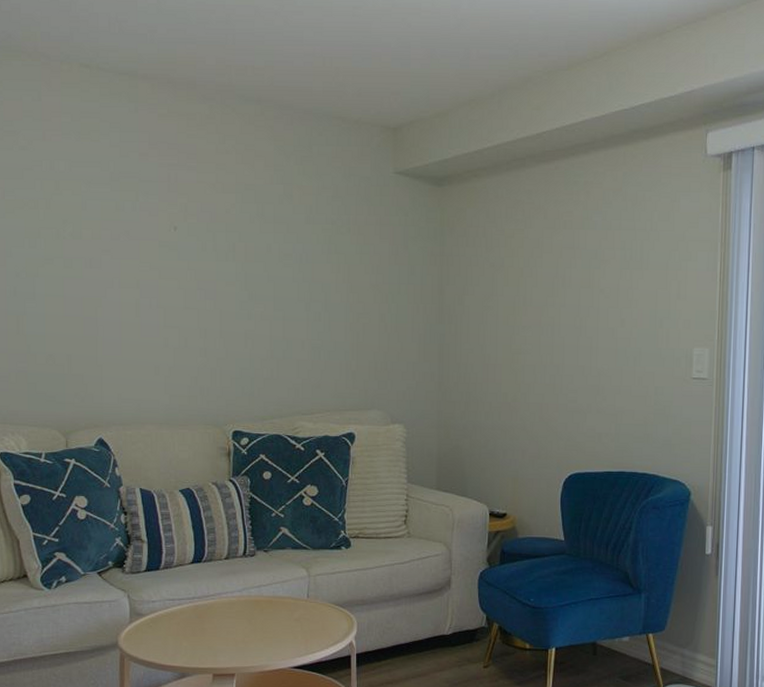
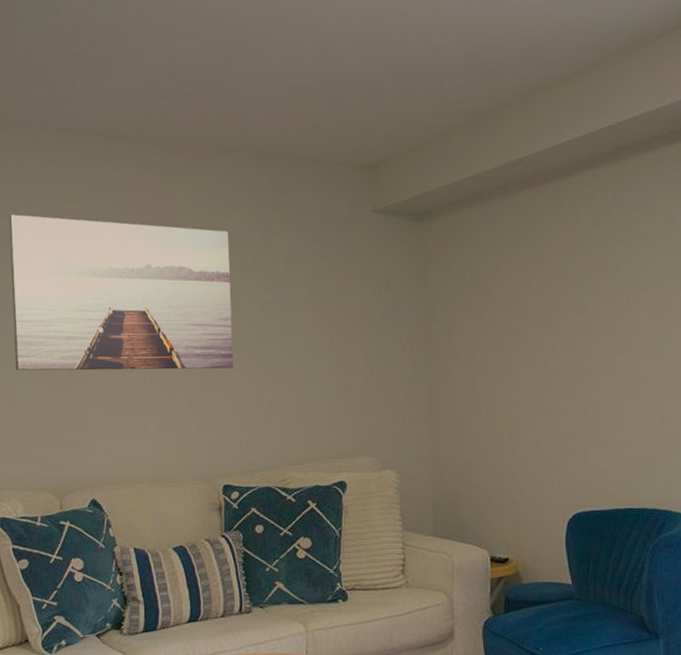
wall art: none [24,147,251,317] -> present [9,214,234,371]

